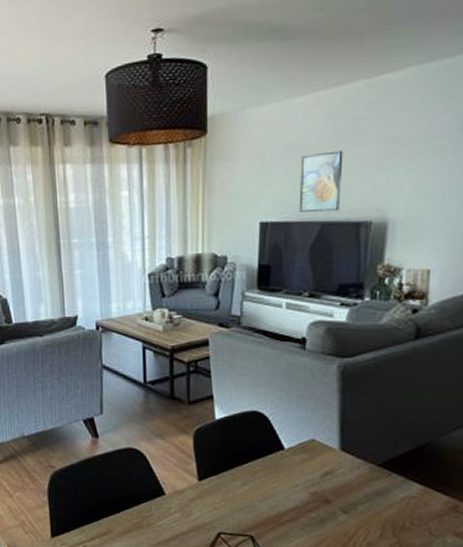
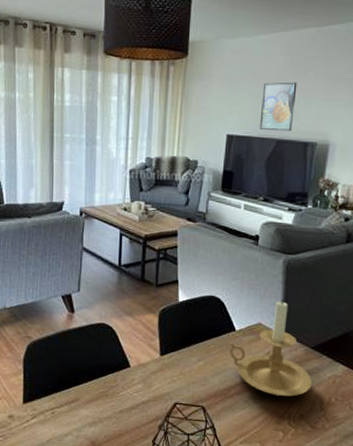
candle holder: none [277,411,380,522] -> present [229,300,312,397]

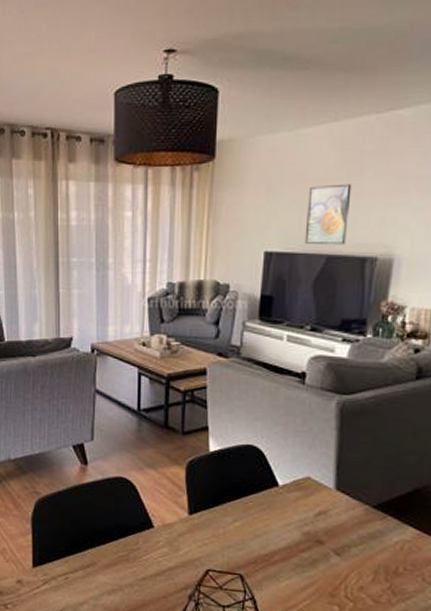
candle holder: present [229,300,312,397] -> none [270,449,374,565]

